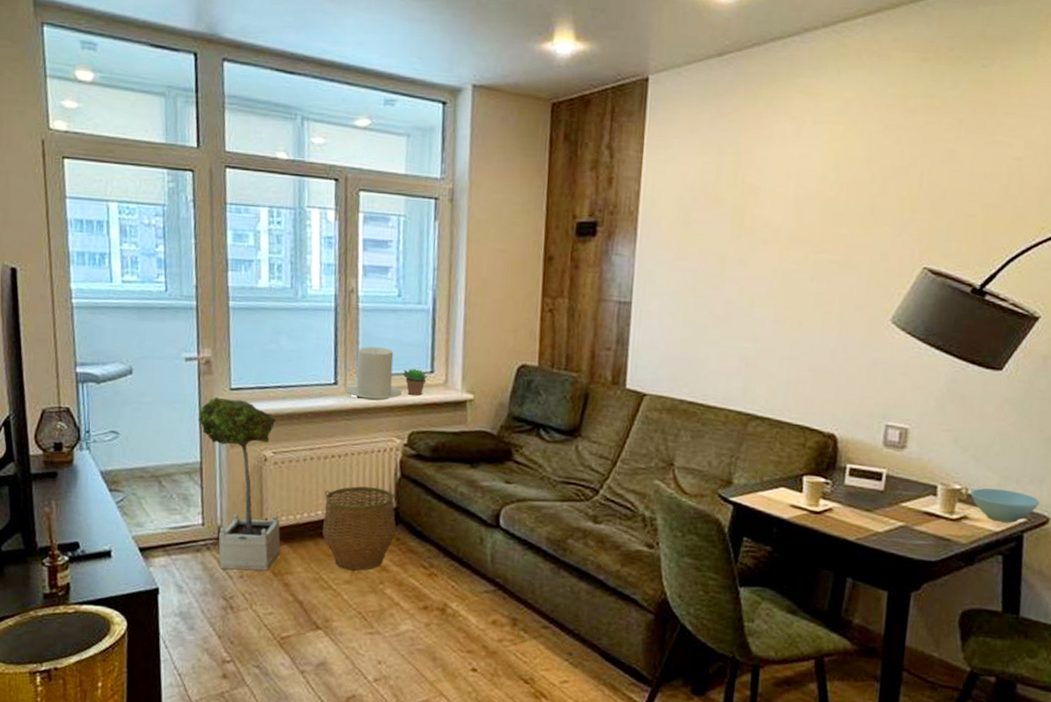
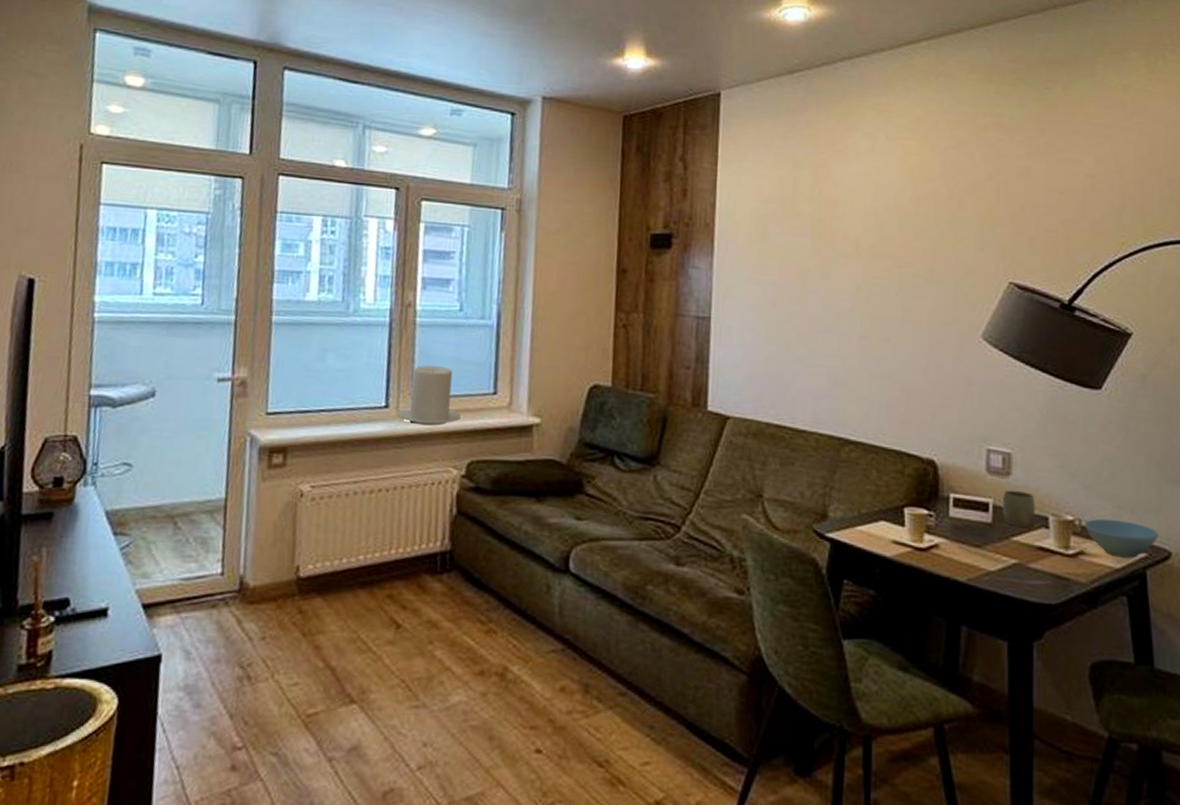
potted tree: present [199,397,281,571] -> none [227,422,317,630]
basket: present [322,486,397,571] -> none [363,525,450,628]
succulent plant: present [402,368,428,397] -> none [462,389,490,421]
mug: none [894,461,927,495] -> present [1002,490,1036,527]

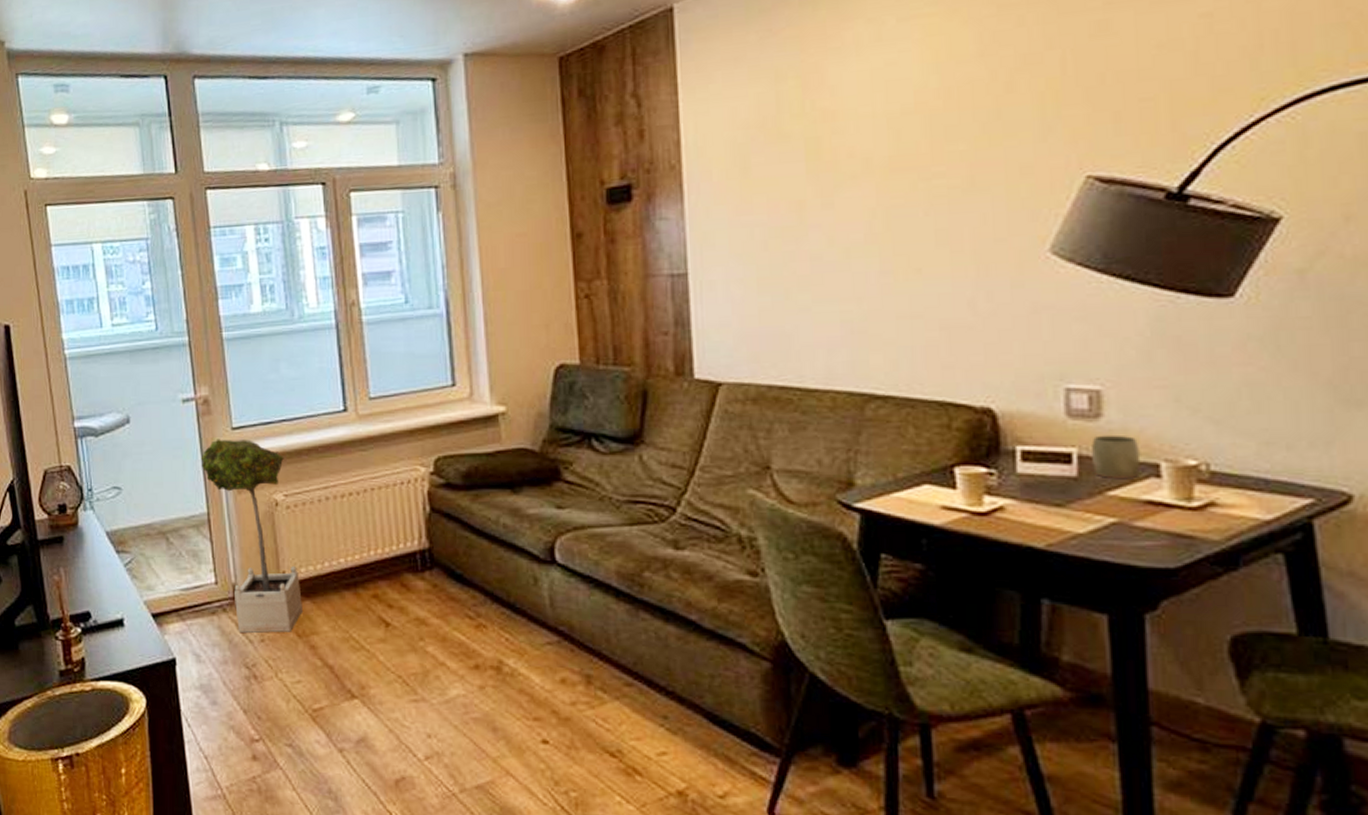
potted tree: none [227,422,317,630] -> present [202,439,303,633]
candle: present [396,365,461,426] -> none [356,363,422,426]
bowl: present [1085,518,1159,558] -> none [1215,459,1331,506]

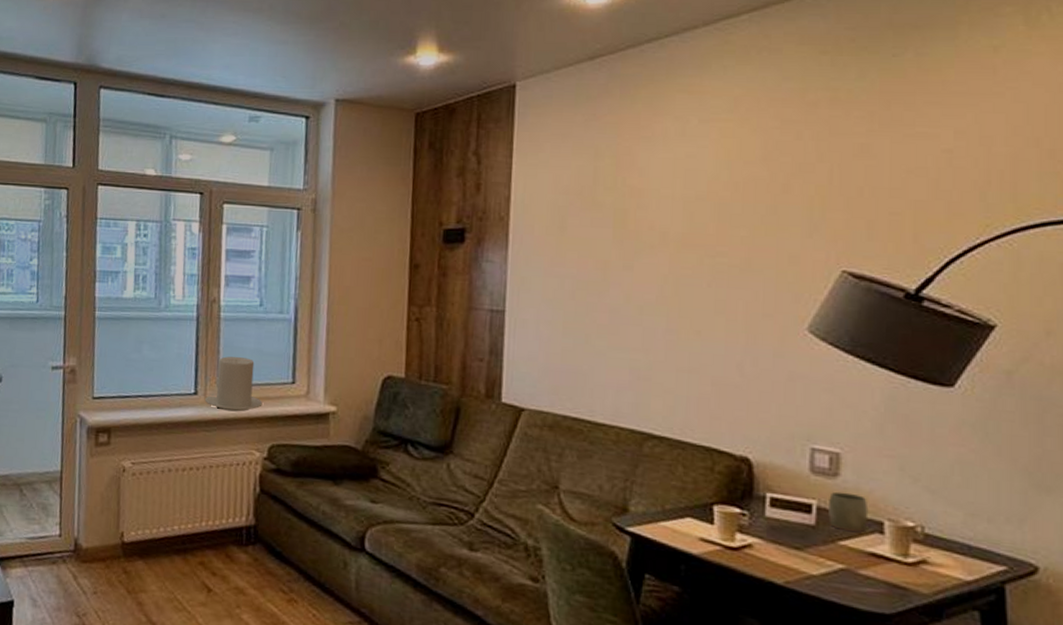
potted tree: present [202,439,303,633] -> none [61,405,136,588]
candle: none [356,363,422,426] -> present [204,356,263,412]

